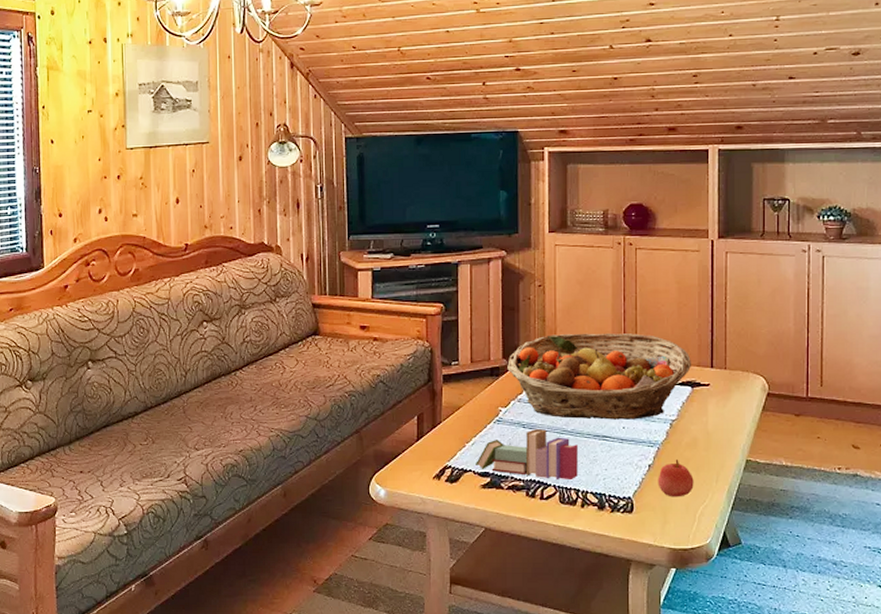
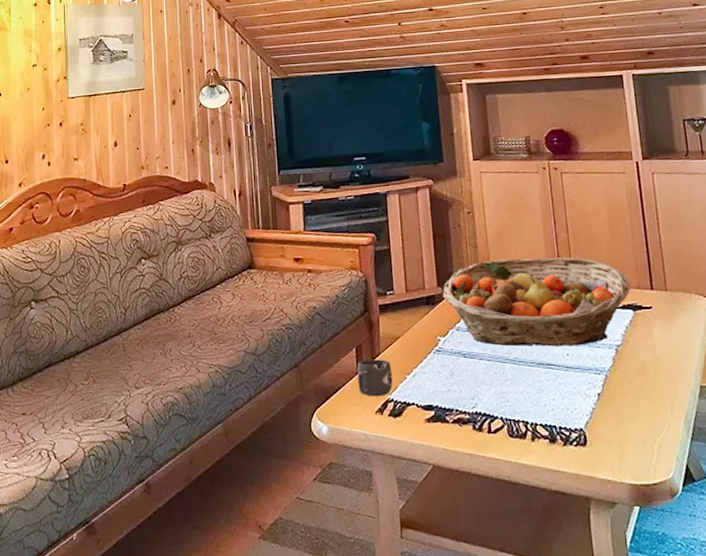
mug: none [417,427,452,463] -> present [357,359,393,397]
book: present [476,429,578,479] -> none [418,358,525,411]
apple: present [658,460,694,497] -> none [609,387,648,428]

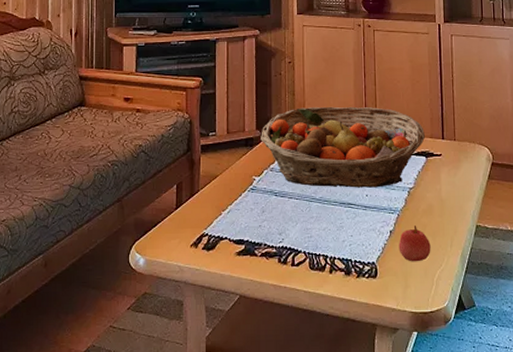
mug: present [357,359,393,397] -> none [176,196,209,231]
apple: none [609,387,648,428] -> present [398,226,431,262]

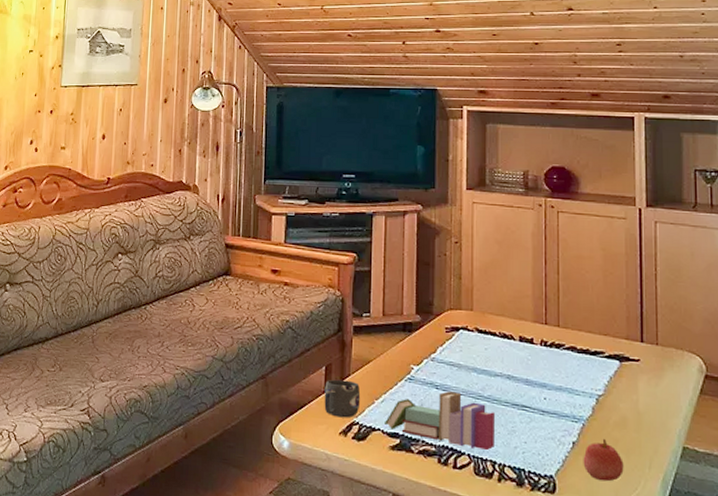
mug: none [176,196,209,231] -> present [324,379,361,418]
book: none [231,197,326,246] -> present [385,391,495,450]
fruit basket: present [261,106,425,188] -> none [421,293,619,391]

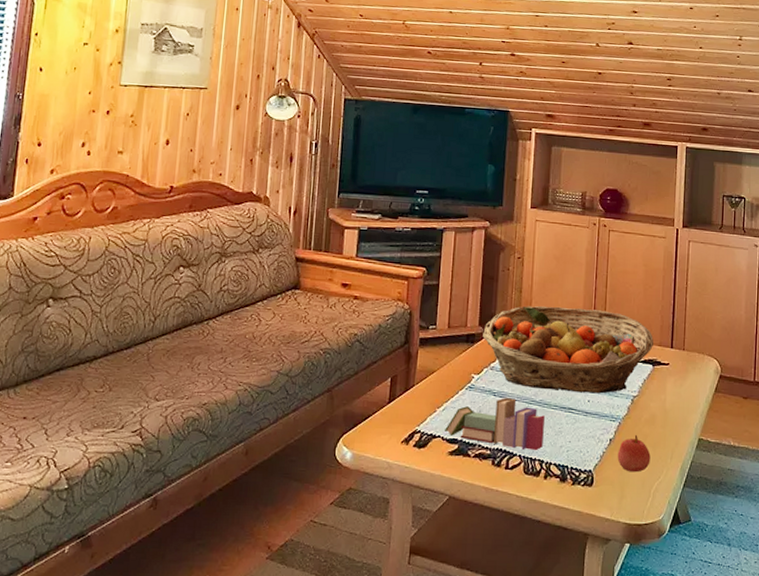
mug: present [324,379,361,418] -> none [388,390,424,427]
fruit basket: none [421,293,619,391] -> present [483,306,653,394]

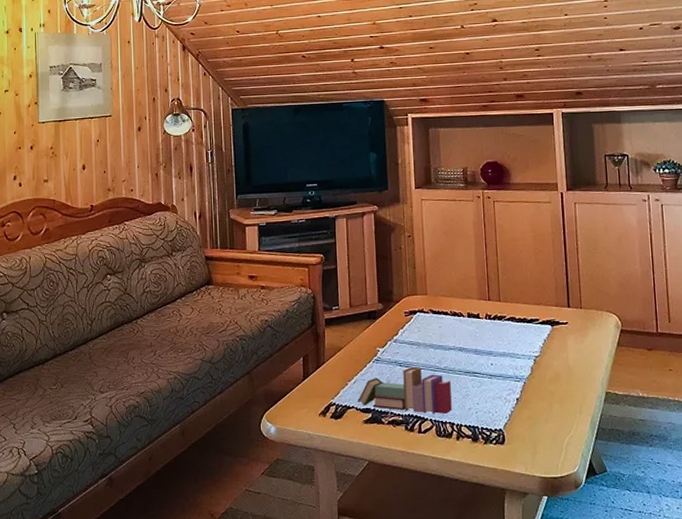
fruit basket: present [483,306,653,394] -> none [383,278,550,357]
apple: present [617,435,651,473] -> none [525,393,559,429]

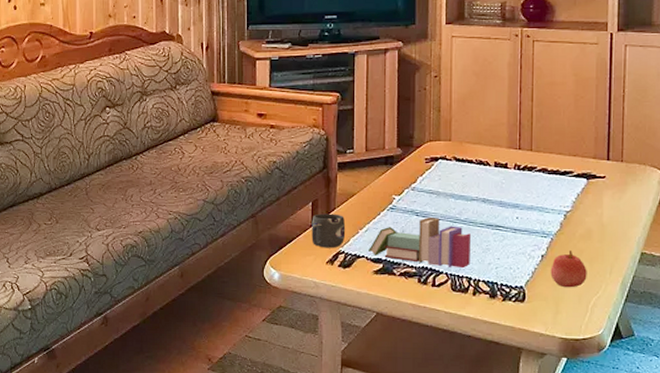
mug: none [303,367,336,401] -> present [311,213,346,248]
apple: none [525,393,559,429] -> present [550,251,587,288]

